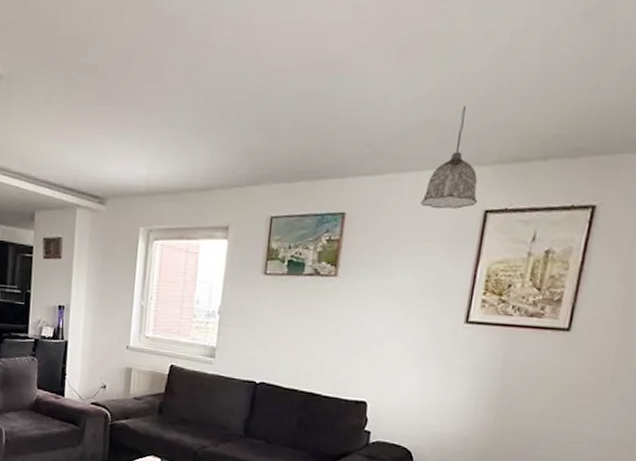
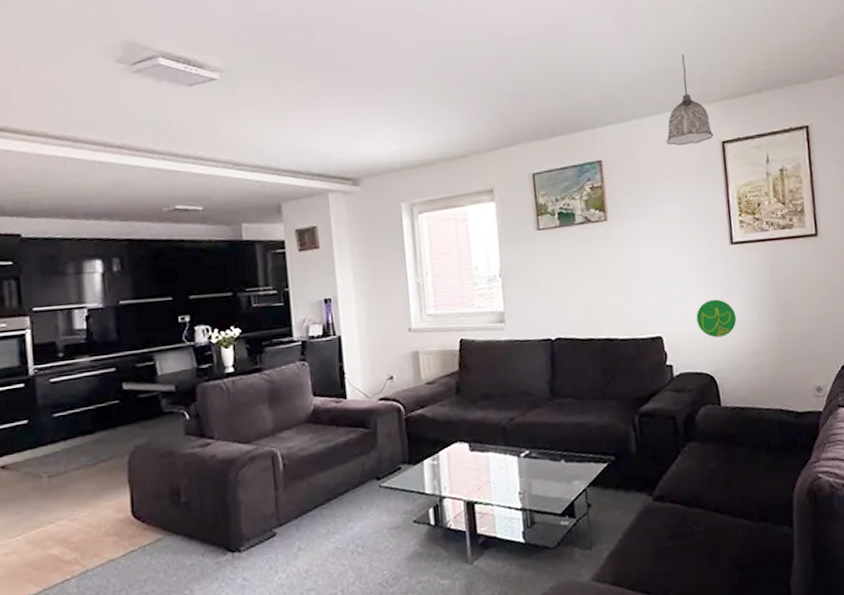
decorative plate: none [406,375,452,416] -> present [696,299,737,338]

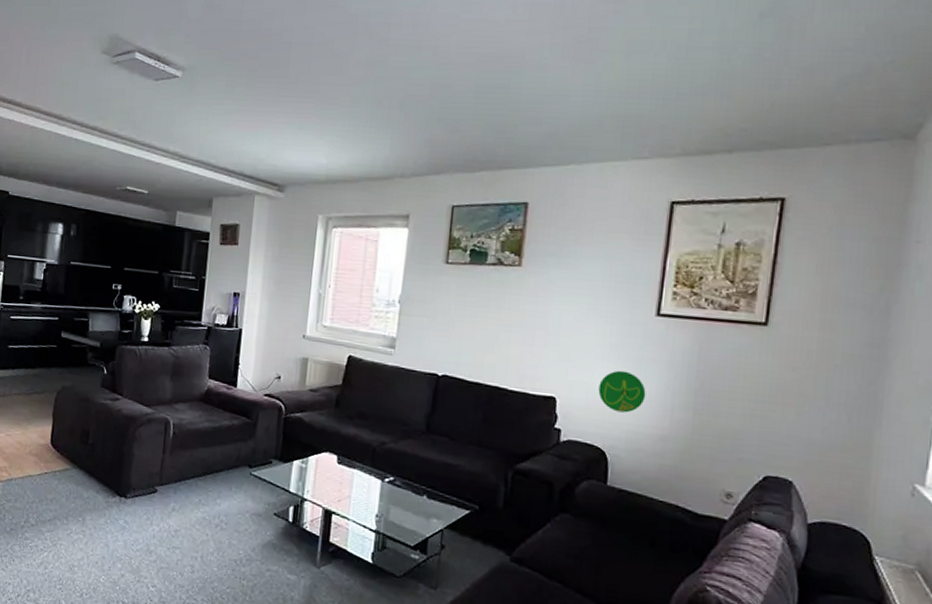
pendant lamp: present [666,55,714,146] -> none [605,100,664,200]

